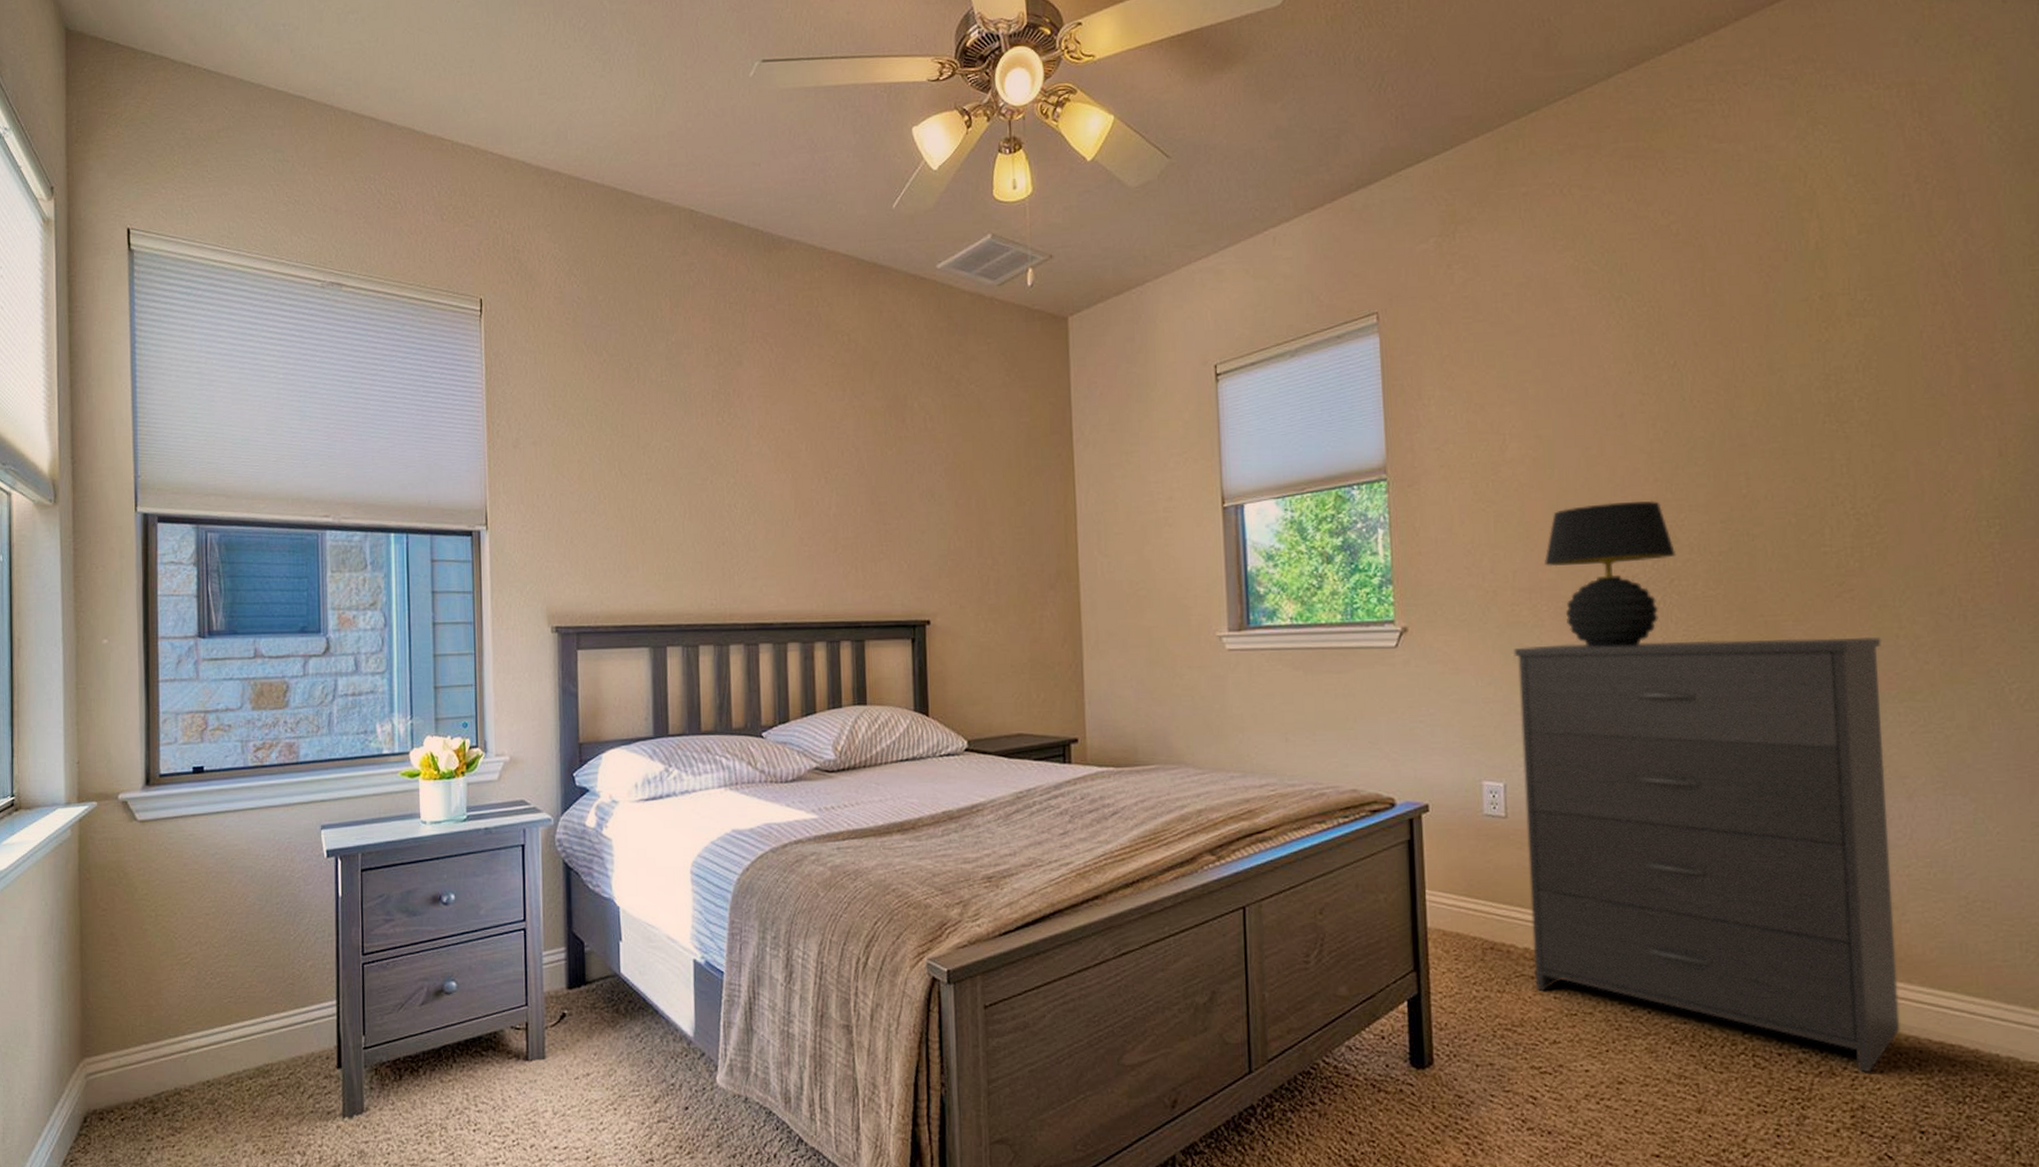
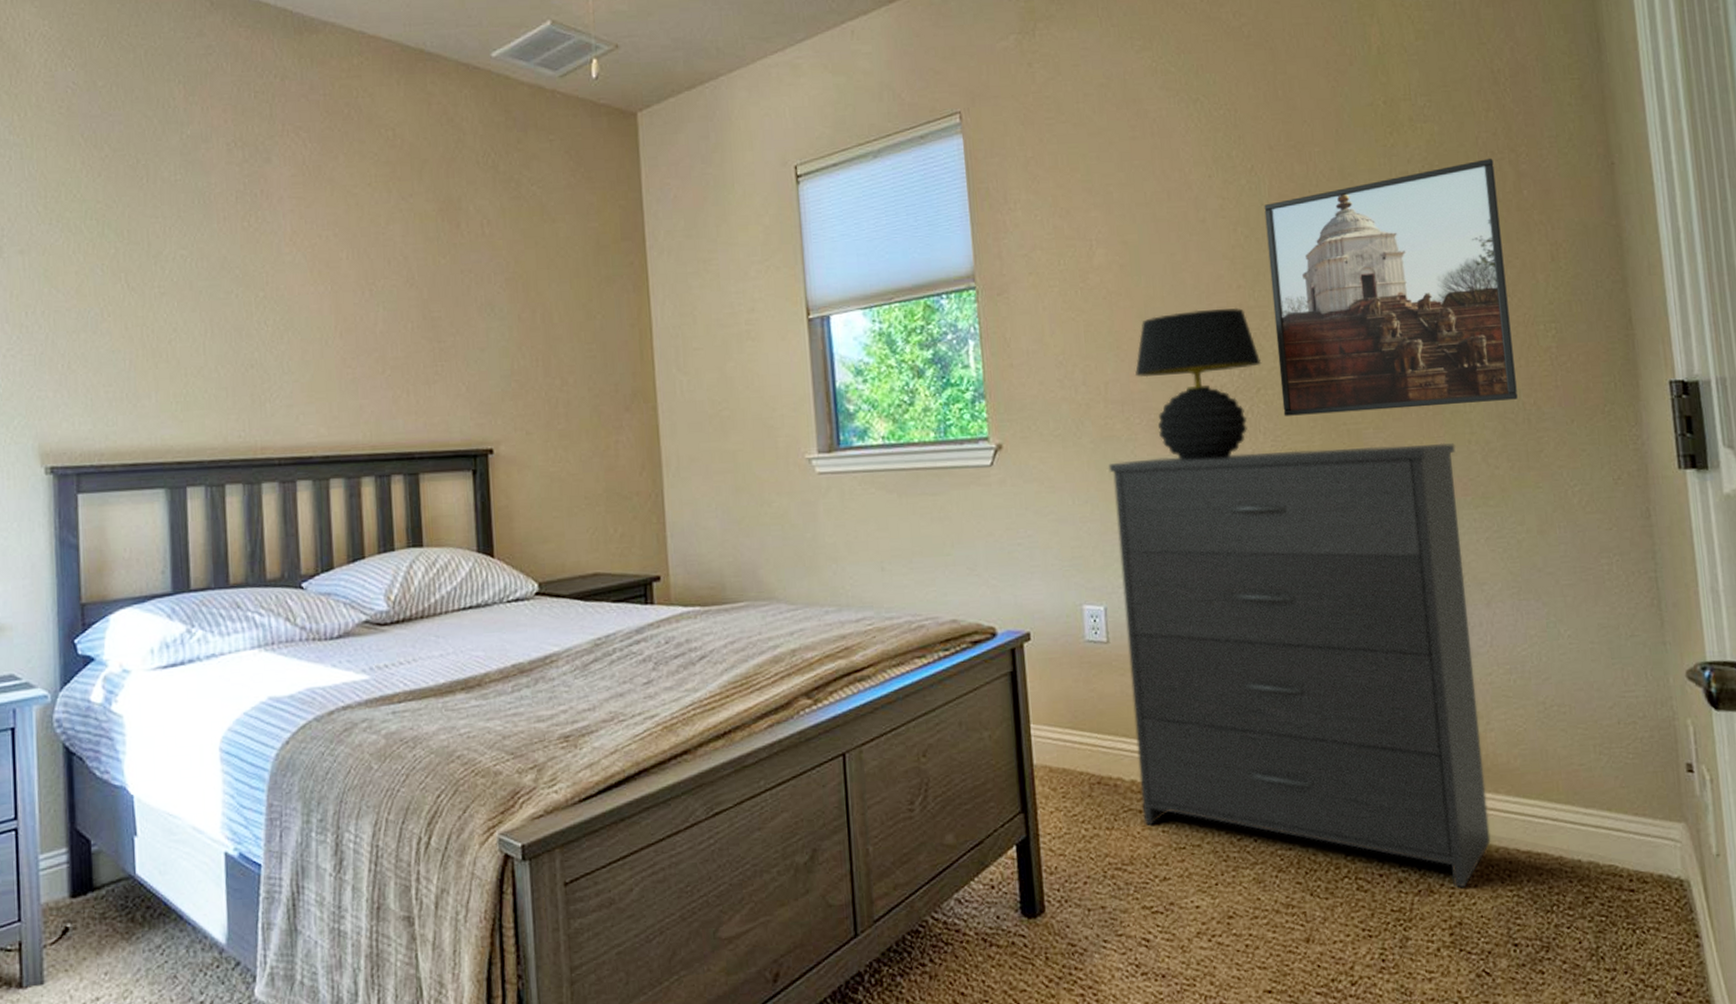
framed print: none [1686,353,1953,607] -> present [1264,159,1518,416]

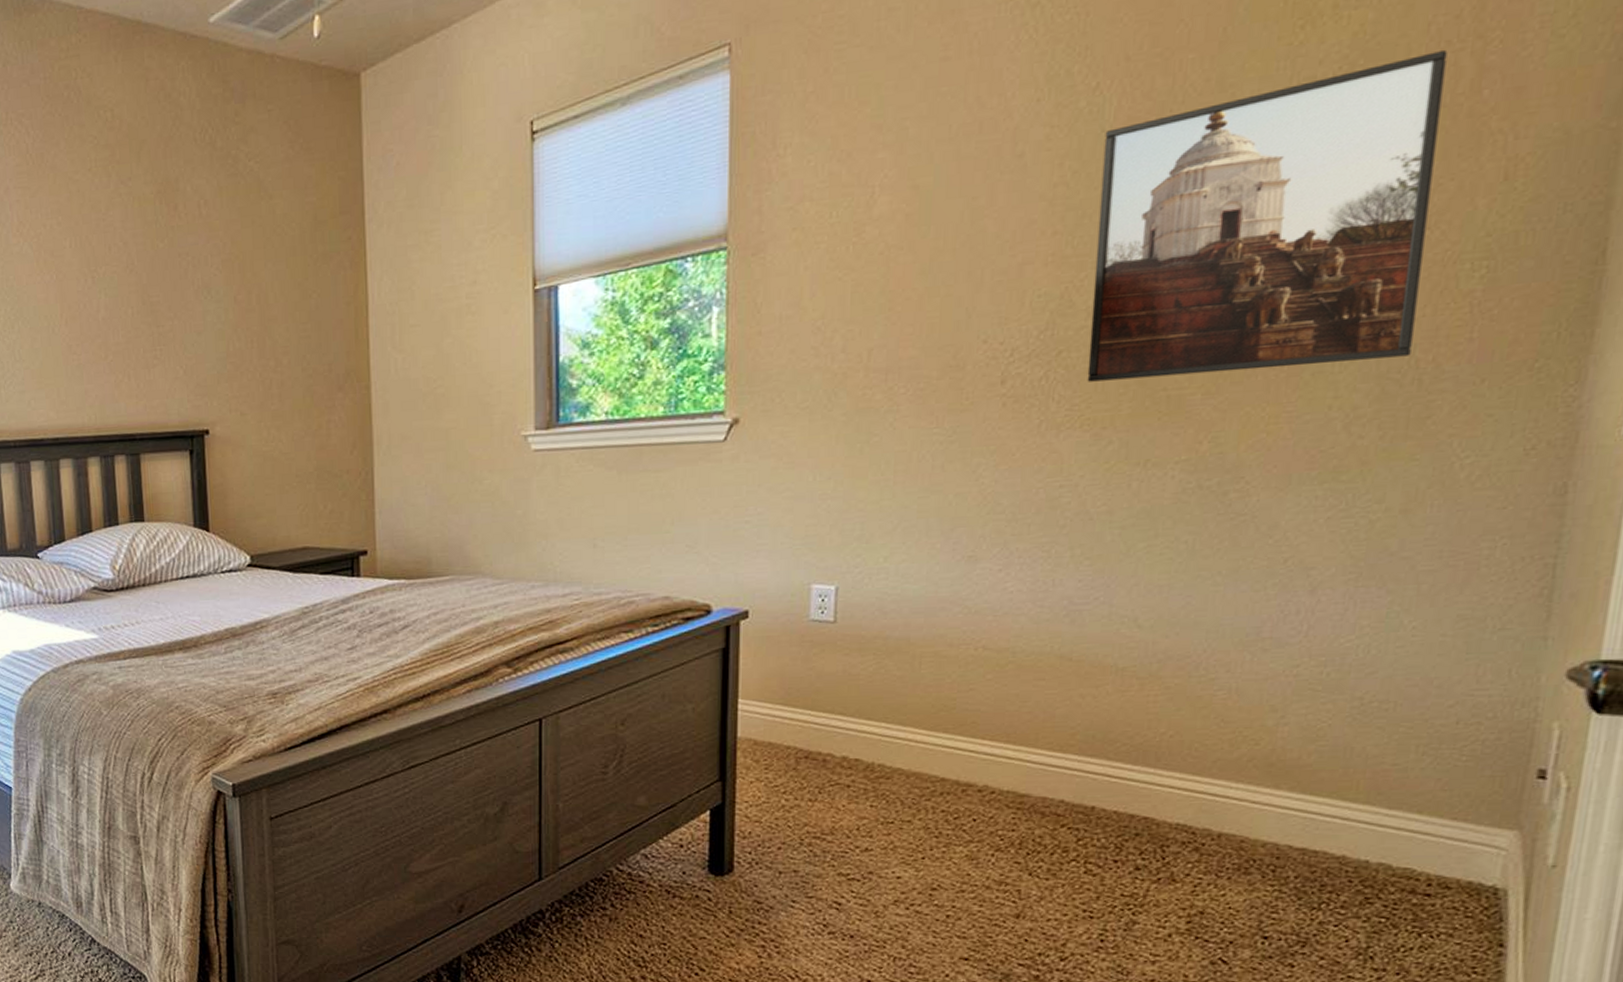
dresser: present [1108,443,1491,888] -> none [850,409,1309,879]
table lamp: present [1135,307,1262,460] -> none [908,257,1069,433]

